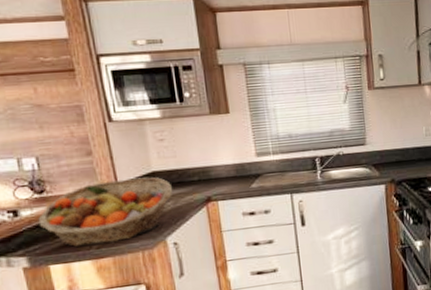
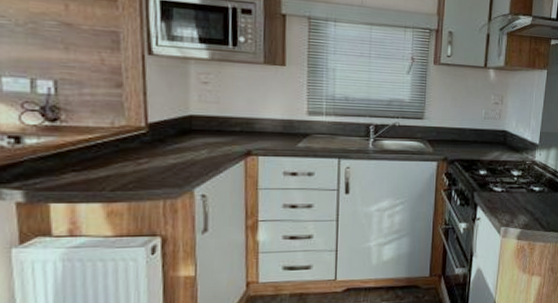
fruit basket: present [38,177,173,247] -> none [44,118,210,187]

